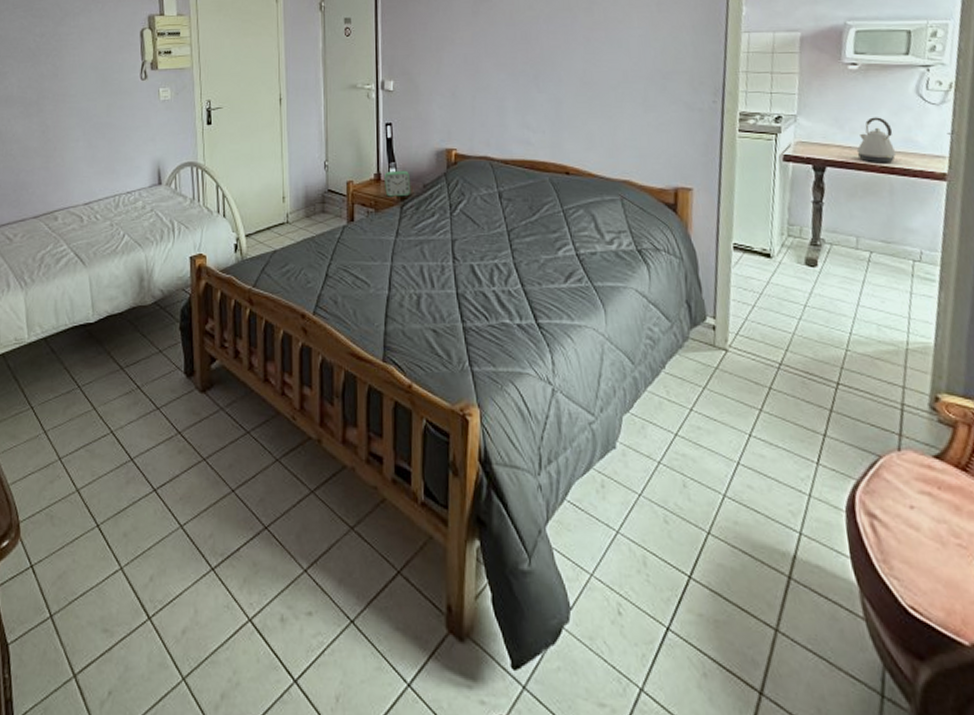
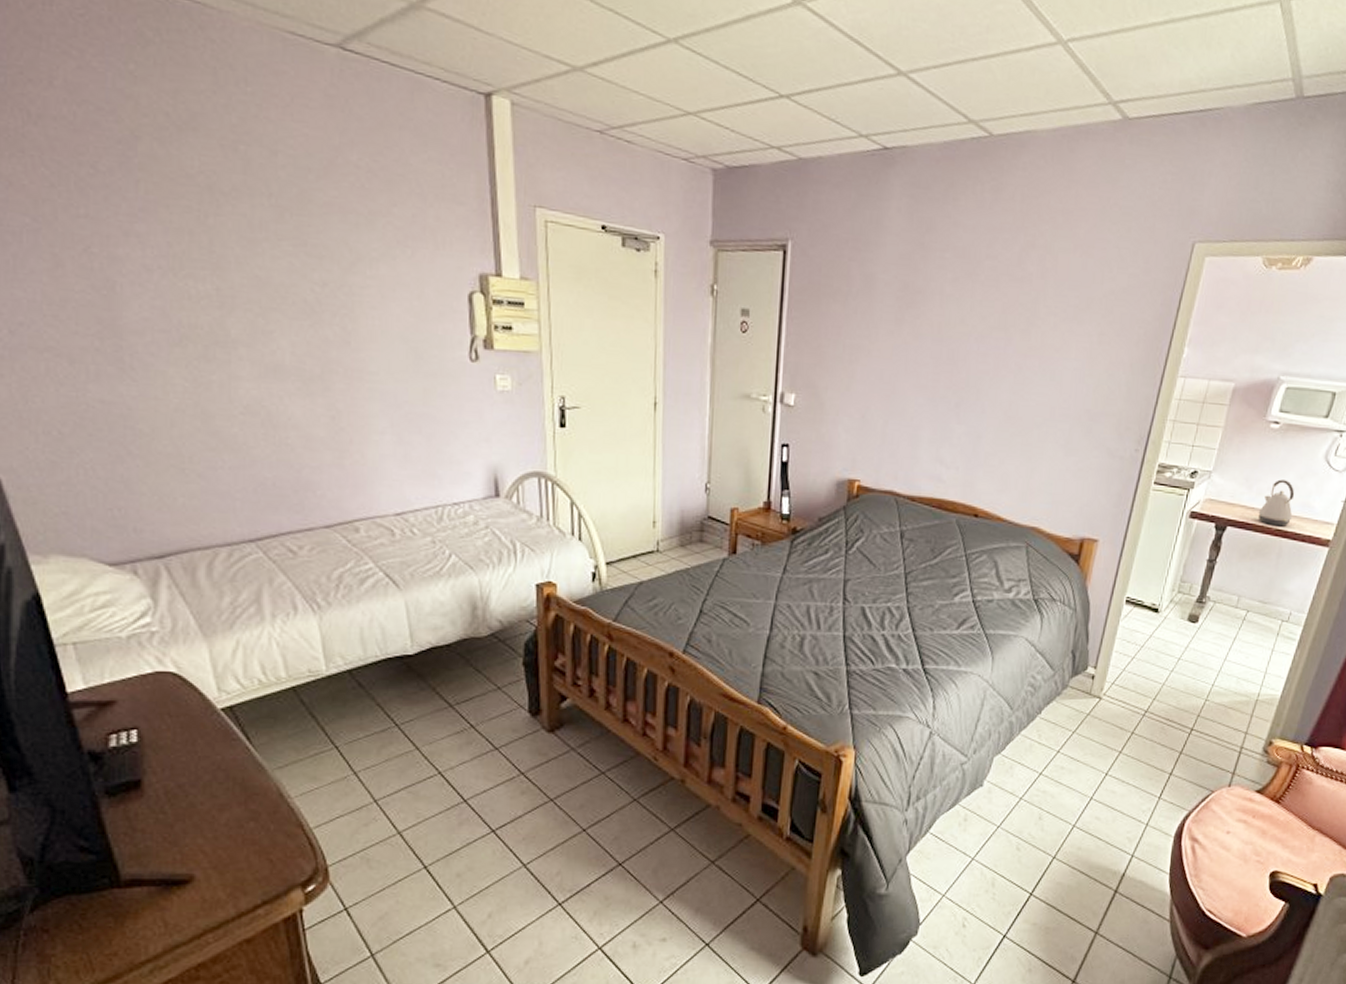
alarm clock: present [384,170,411,197] -> none [774,499,805,530]

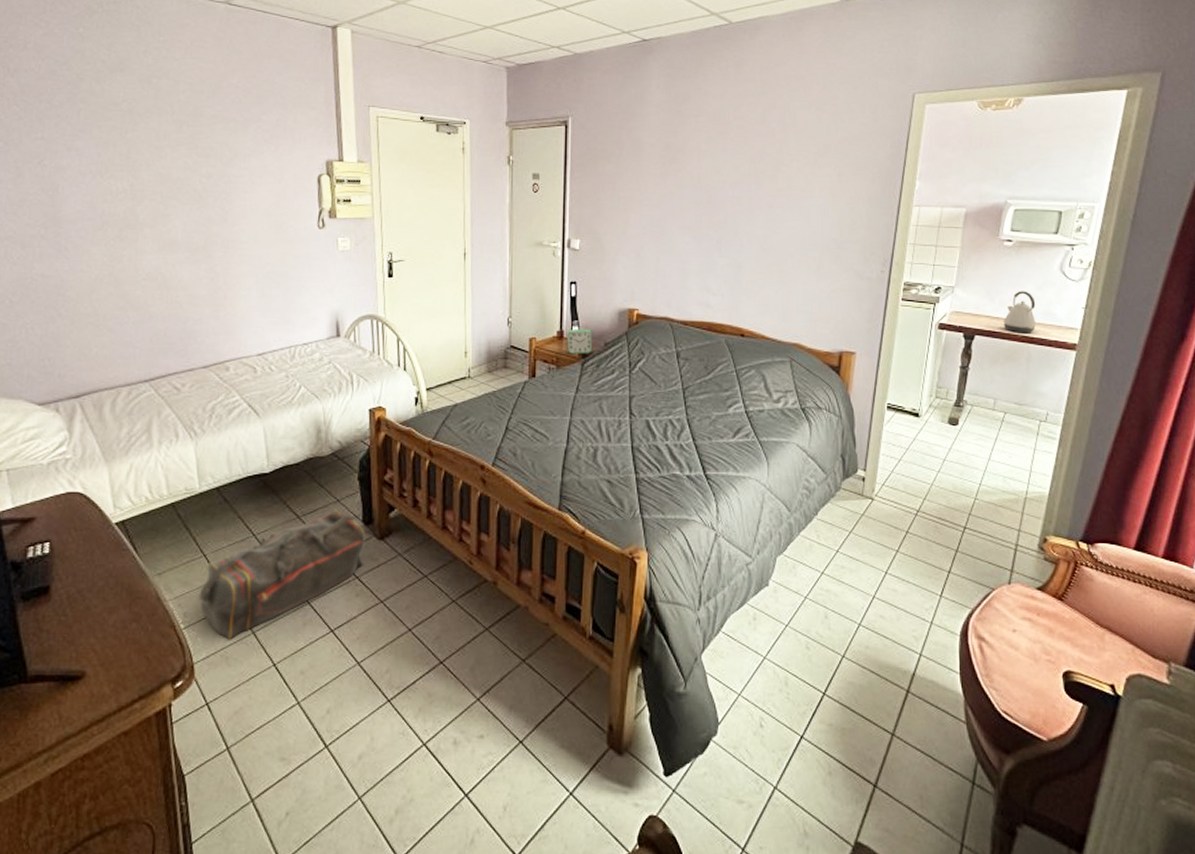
duffel bag: none [331,697,532,841] -> present [198,509,366,640]
alarm clock: none [774,499,805,530] -> present [567,328,593,354]

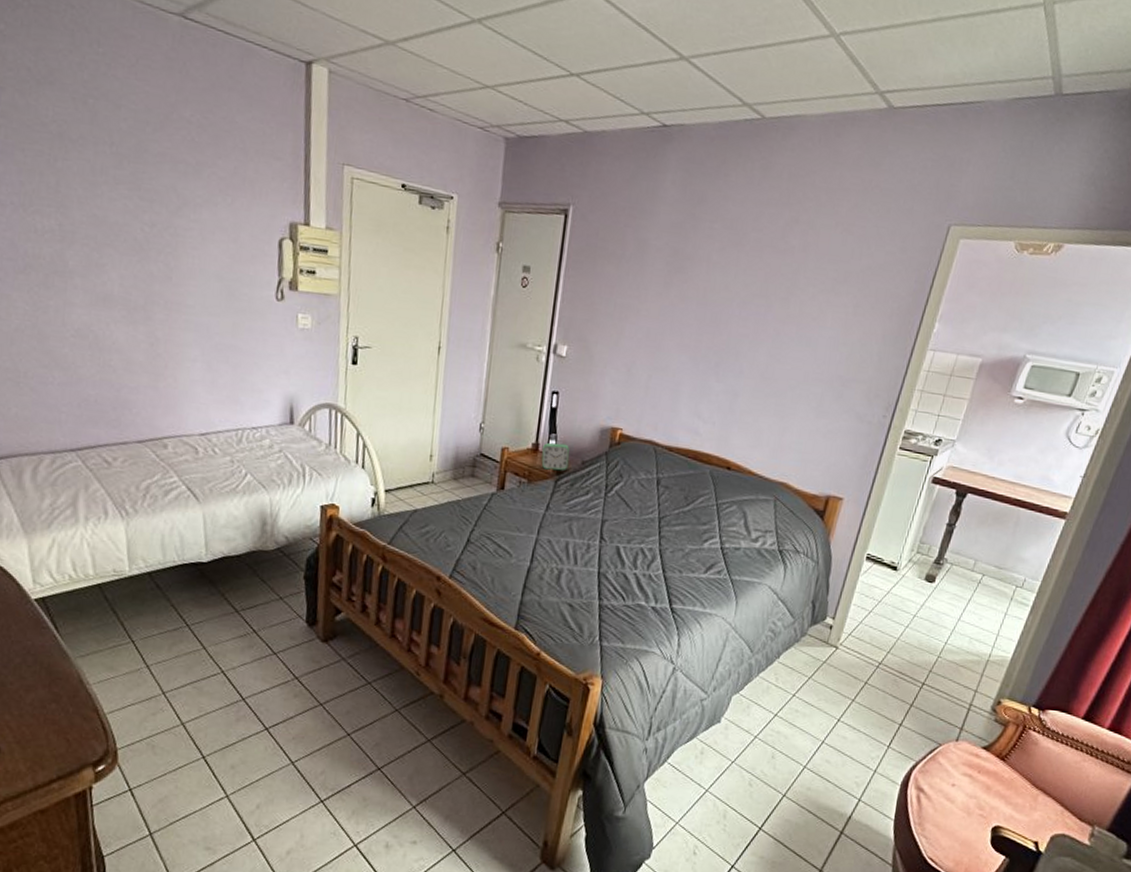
duffel bag: present [198,509,366,640] -> none [124,606,308,729]
kettle: present [1003,291,1037,333] -> none [998,452,1035,497]

